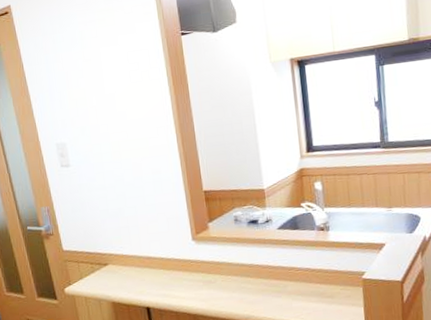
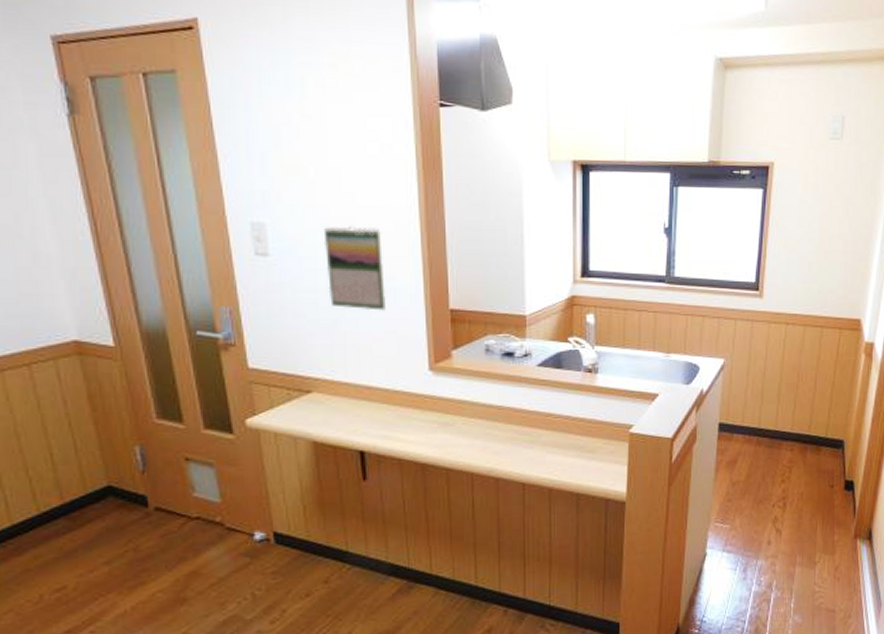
calendar: none [107,135,156,199] -> present [323,226,387,311]

